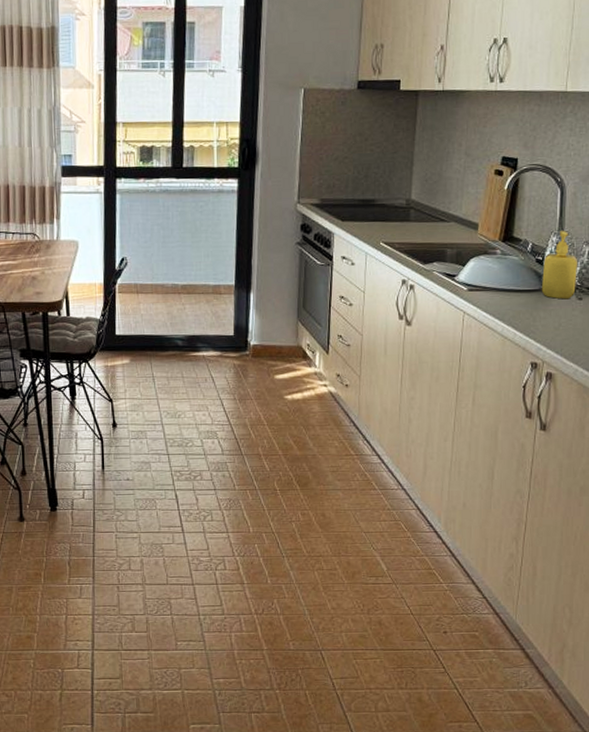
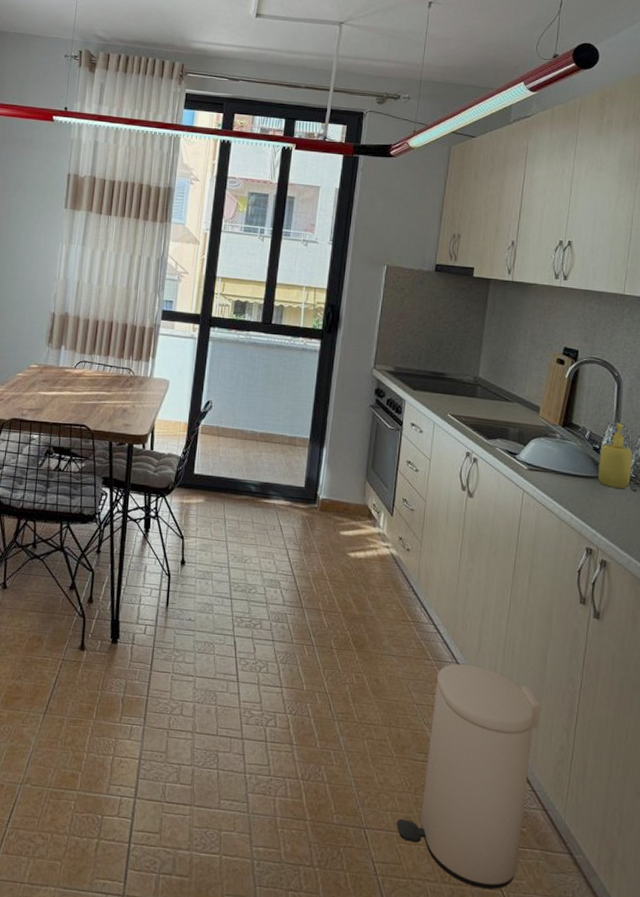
pedal bin: none [351,489,489,689] -> present [396,663,541,890]

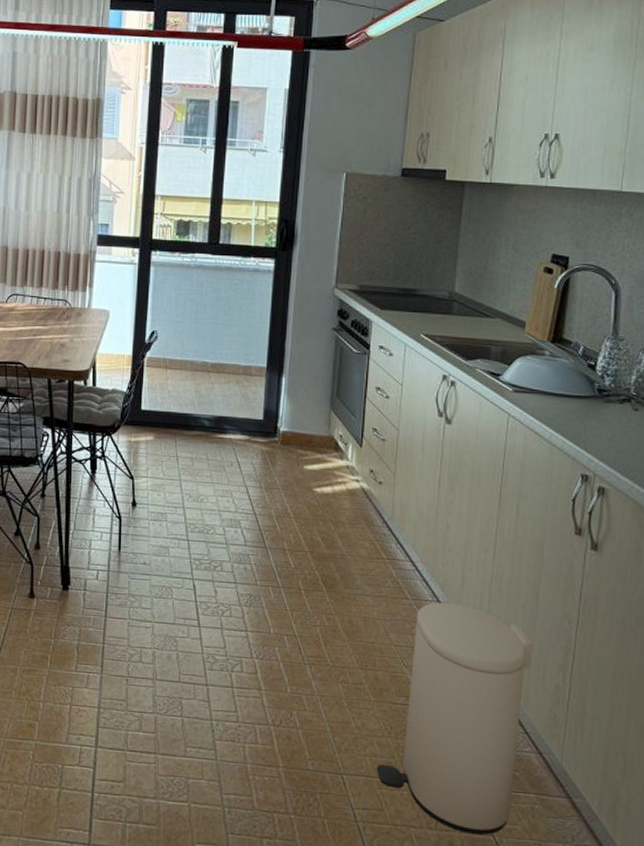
soap dispenser: present [597,422,632,490] -> none [593,335,633,409]

